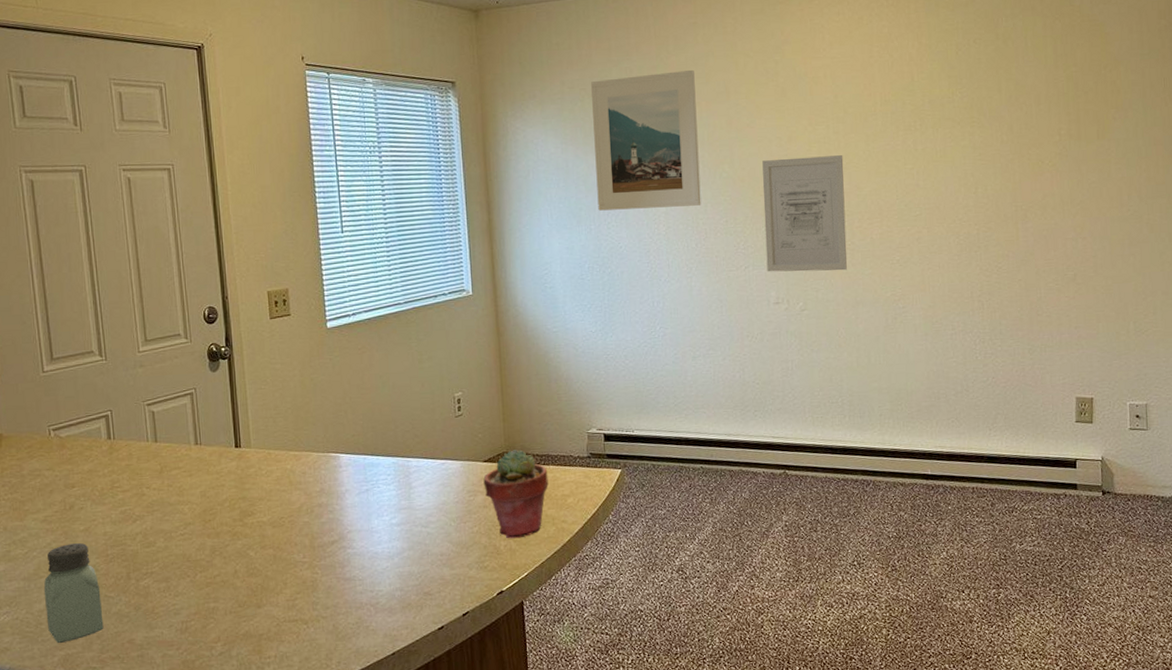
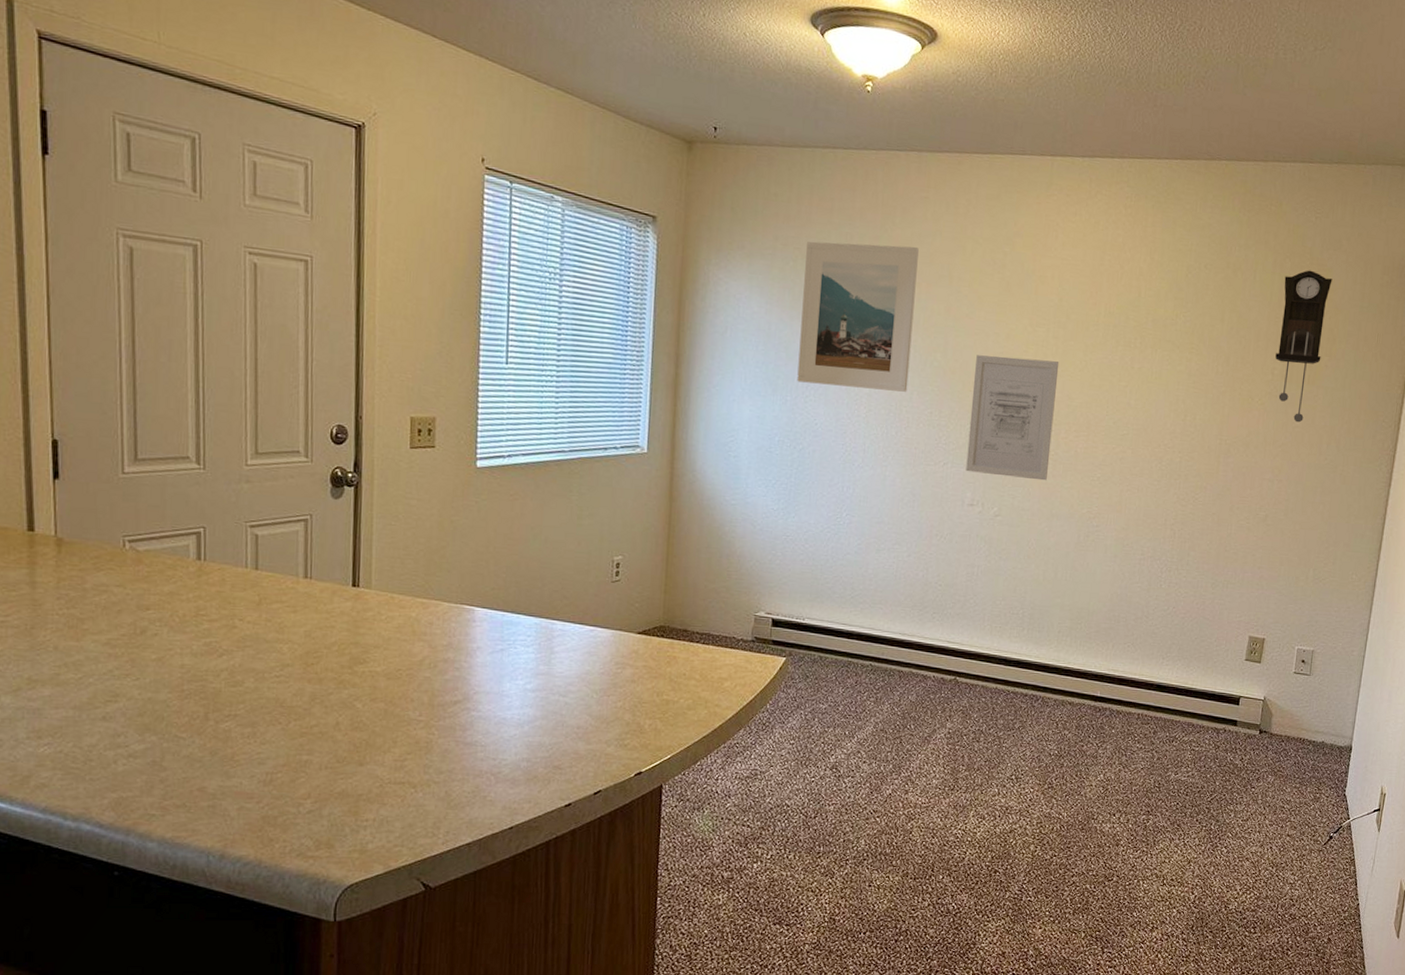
saltshaker: present [43,543,104,644] -> none [98,673,170,785]
potted succulent: present [483,448,549,539] -> none [634,623,707,719]
pendulum clock: none [1057,27,1108,178] -> present [1275,270,1333,423]

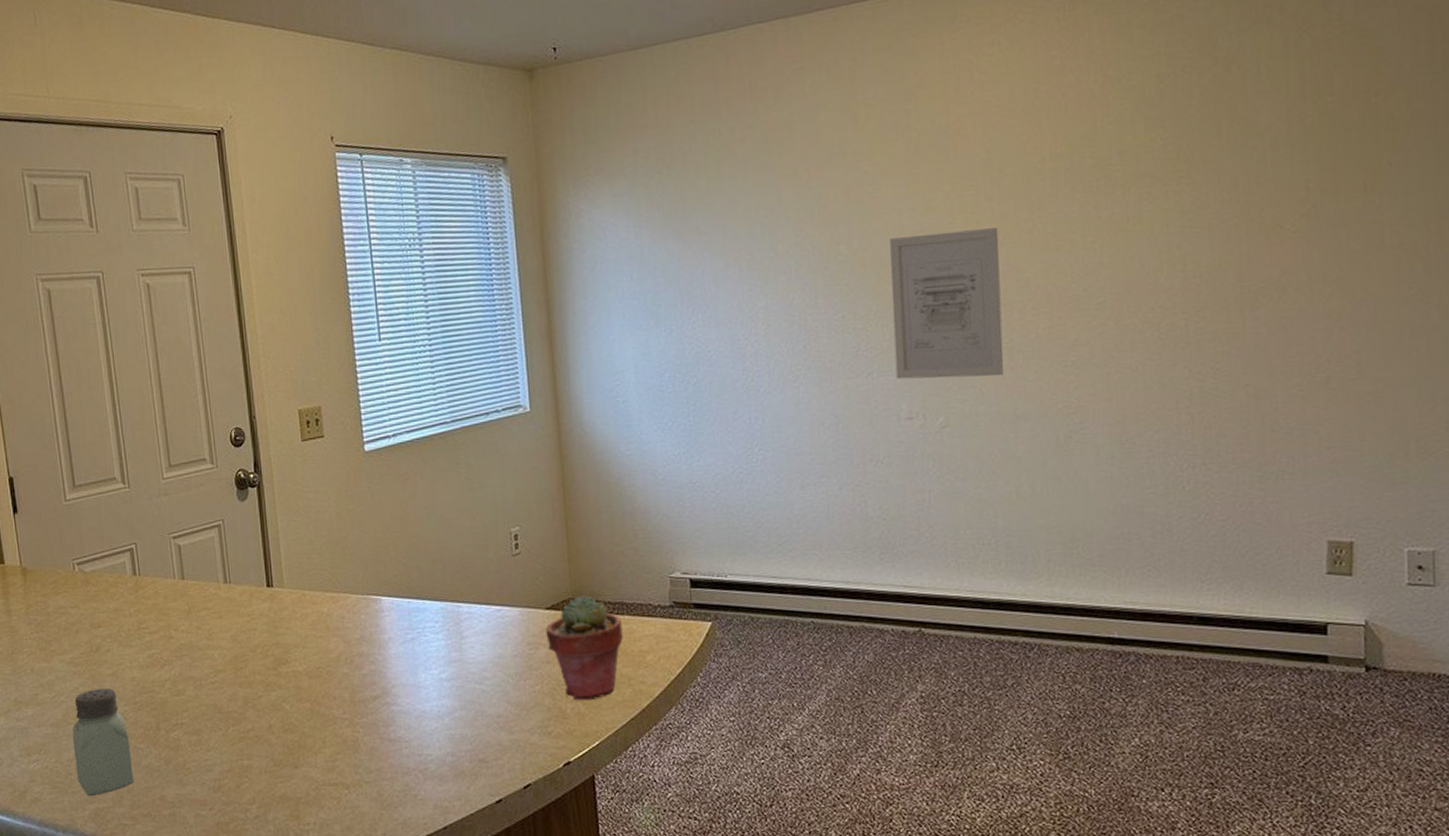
saltshaker: none [98,673,170,785] -> present [72,689,134,797]
potted succulent: none [634,623,707,719] -> present [546,594,623,701]
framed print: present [797,241,919,392] -> none [671,127,811,307]
pendulum clock: present [1275,270,1333,423] -> none [1304,41,1380,247]

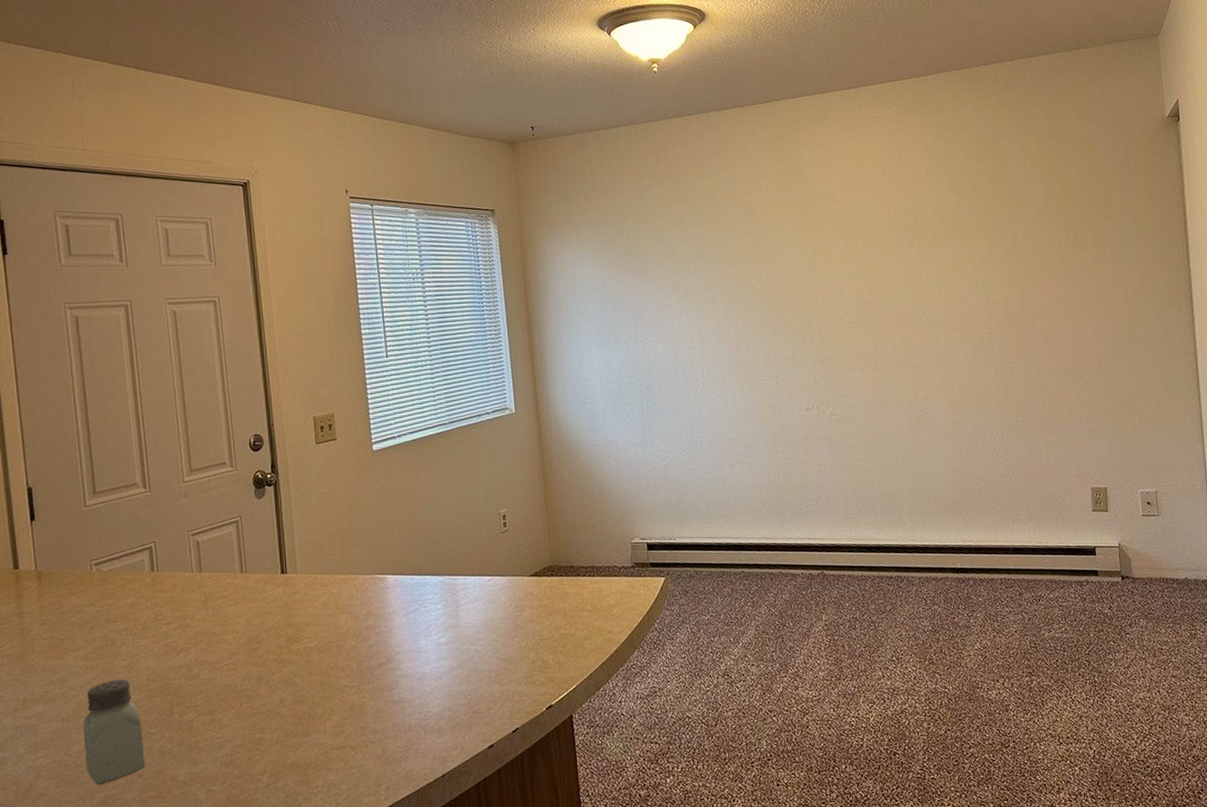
potted succulent: present [546,594,623,701] -> none [530,561,594,653]
wall art: present [890,228,1004,380] -> none [788,268,872,380]

